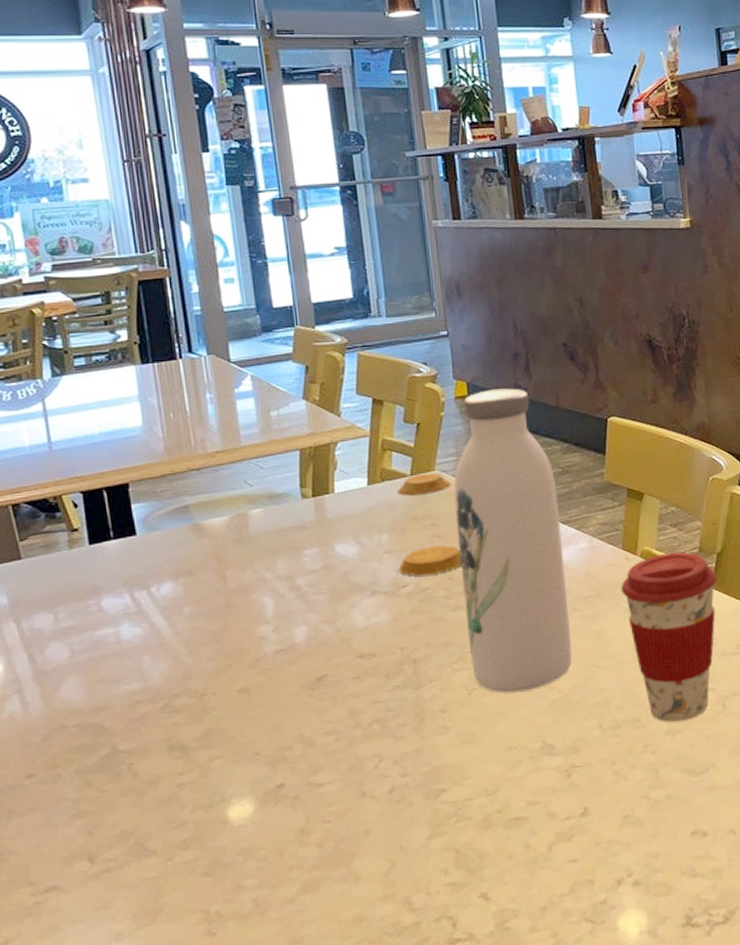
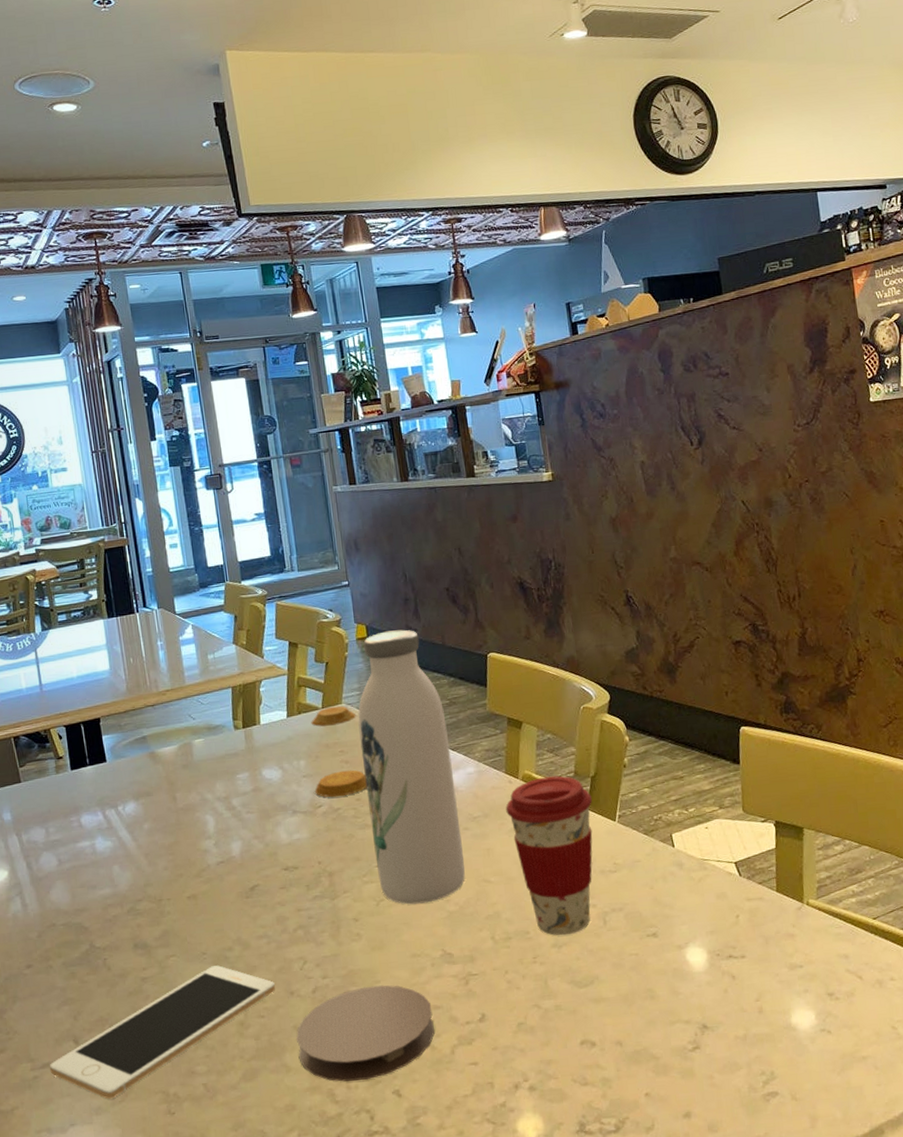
cell phone: none [55,766,344,923] -> present [49,965,275,1099]
coaster: none [368,781,530,888] -> present [296,985,435,1082]

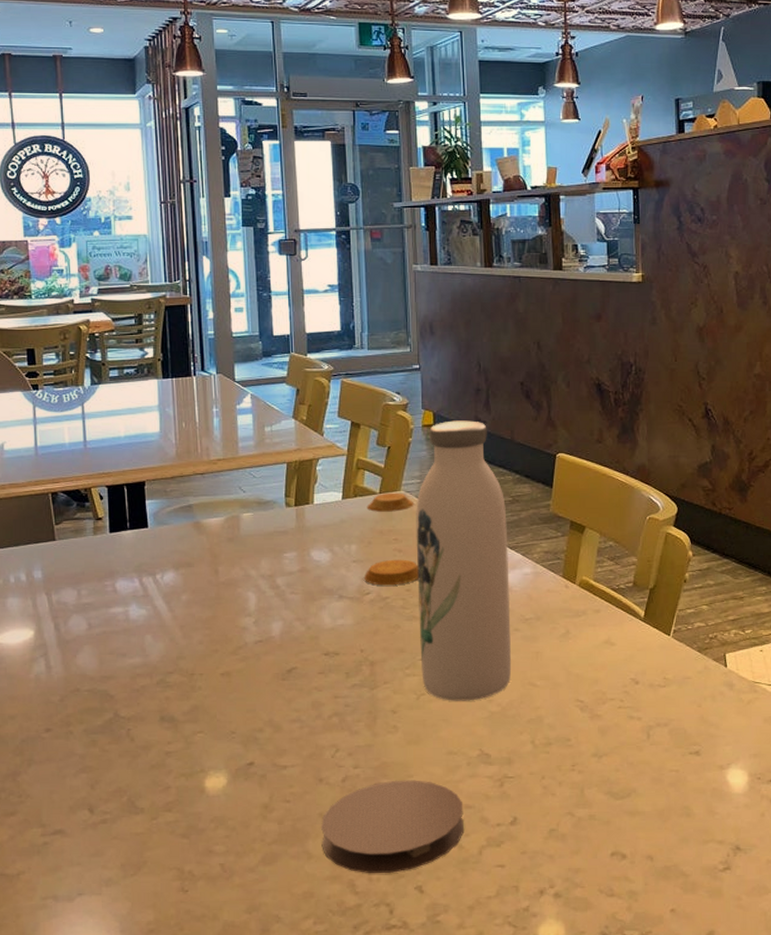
cell phone: present [49,965,275,1099] -> none [61,746,304,872]
coffee cup: present [506,775,593,936] -> none [559,584,648,746]

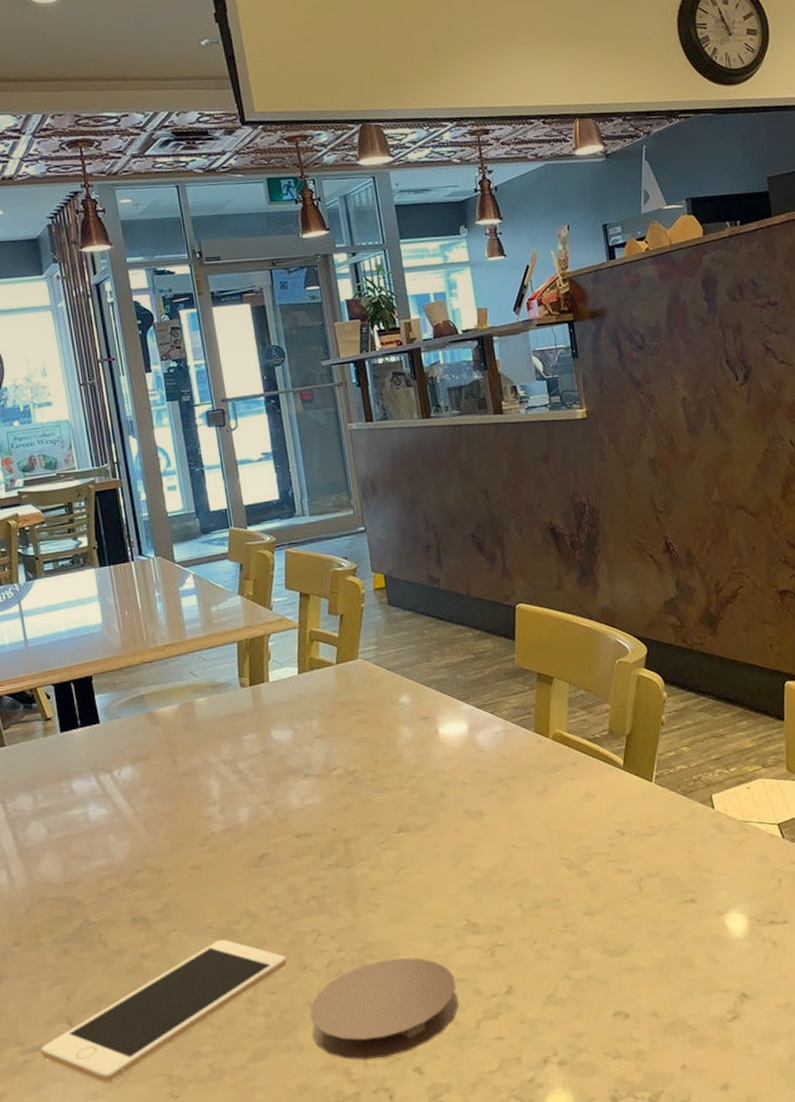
cell phone: none [61,746,304,872] -> present [40,939,287,1083]
salt shaker: present [363,492,419,586] -> none [324,661,386,760]
water bottle: present [416,420,512,701] -> none [375,579,492,872]

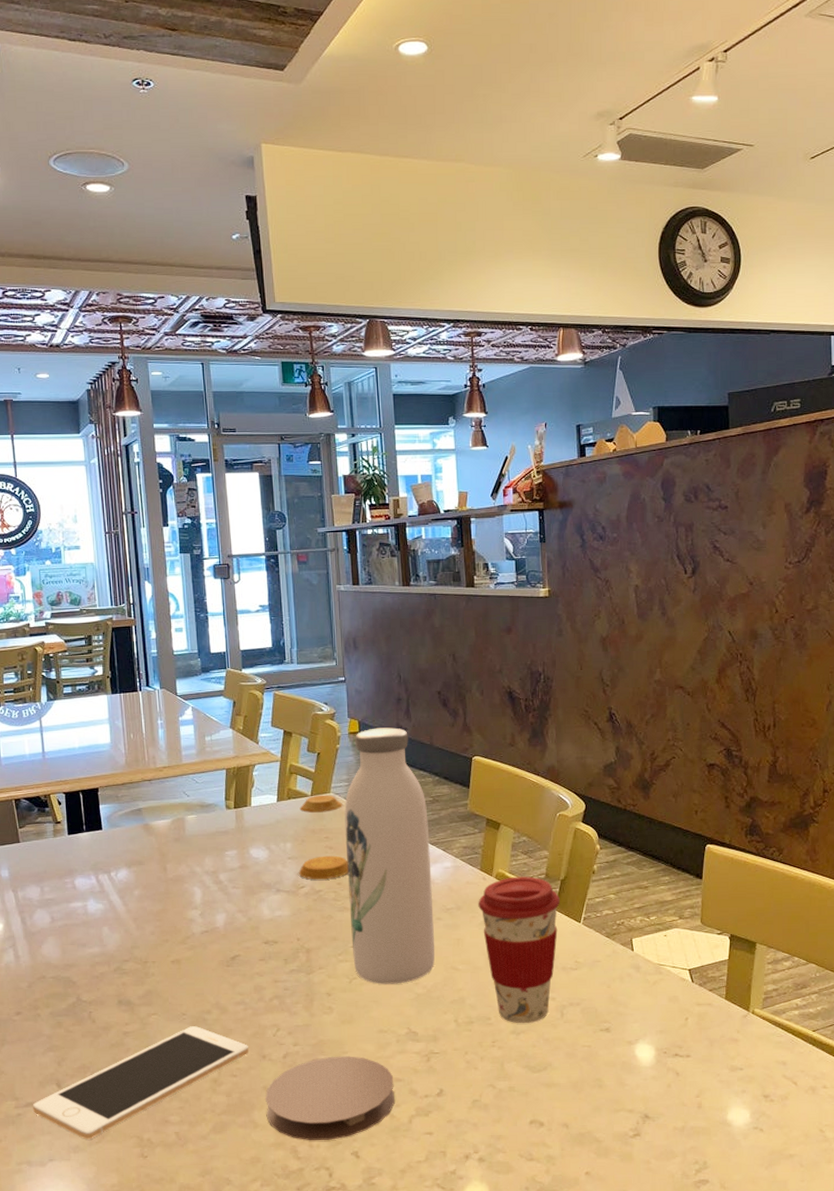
salt shaker: none [324,661,386,760] -> present [298,795,348,880]
water bottle: none [375,579,492,872] -> present [344,727,435,984]
coffee cup: none [535,734,628,903] -> present [478,876,560,1024]

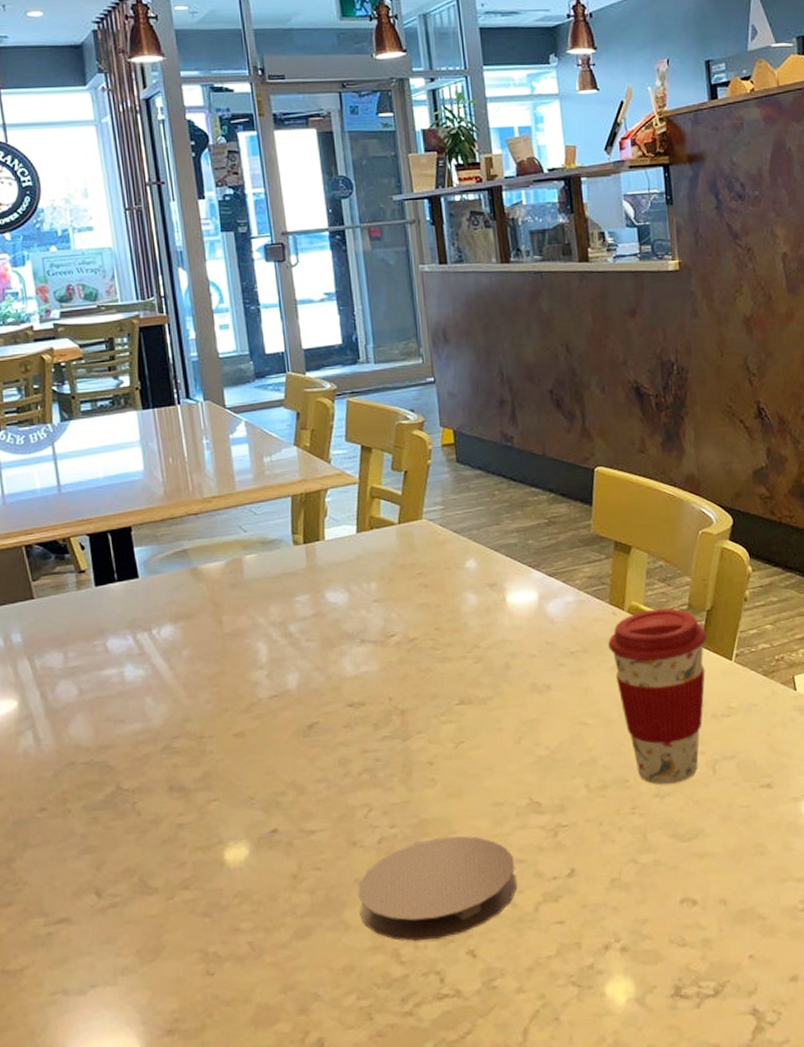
cell phone: present [32,1026,248,1140] -> none [66,812,335,959]
salt shaker: present [298,795,348,880] -> none [385,521,449,626]
water bottle: present [344,727,435,984] -> none [440,436,559,748]

